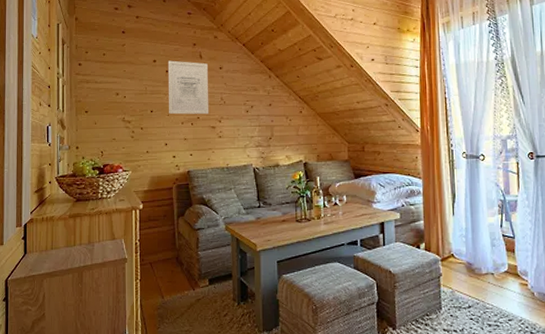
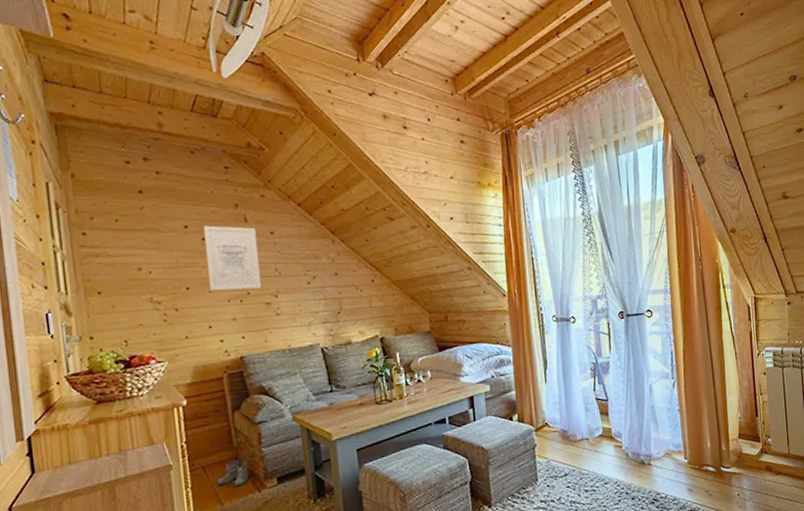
boots: none [161,259,186,283] -> present [218,459,249,487]

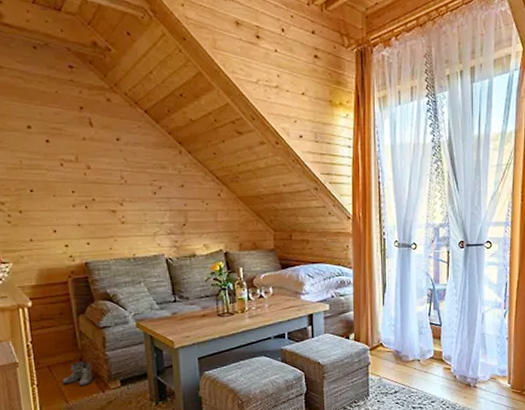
wall art: present [203,225,262,291] -> none [47,127,107,196]

